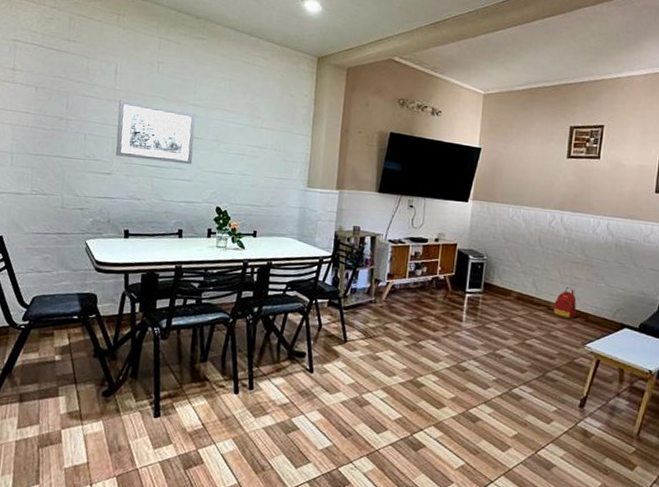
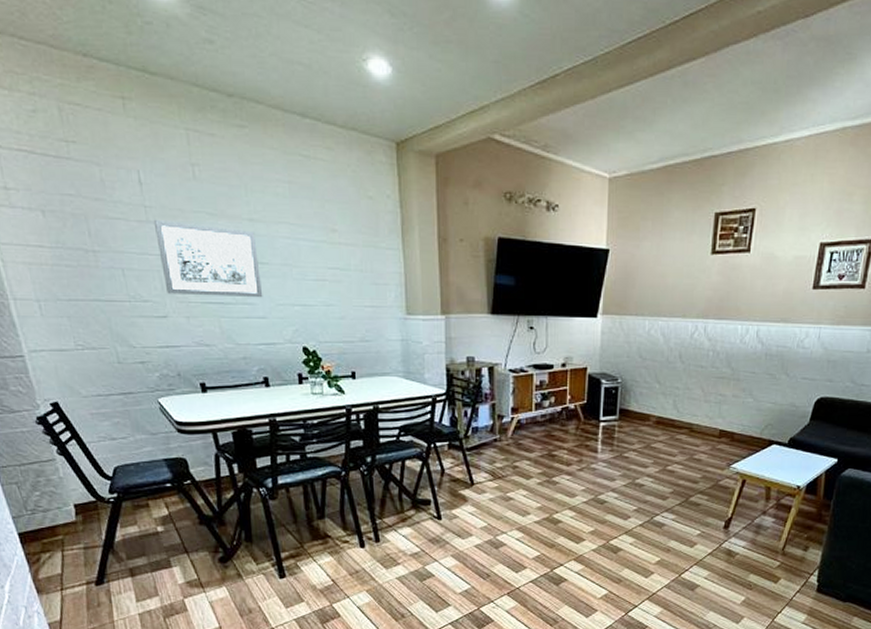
backpack: present [553,287,576,319] -> none [696,406,721,440]

